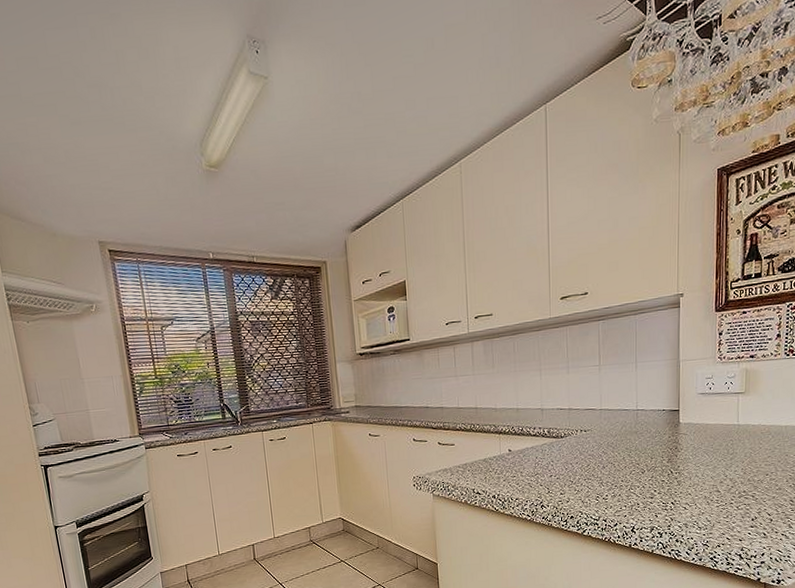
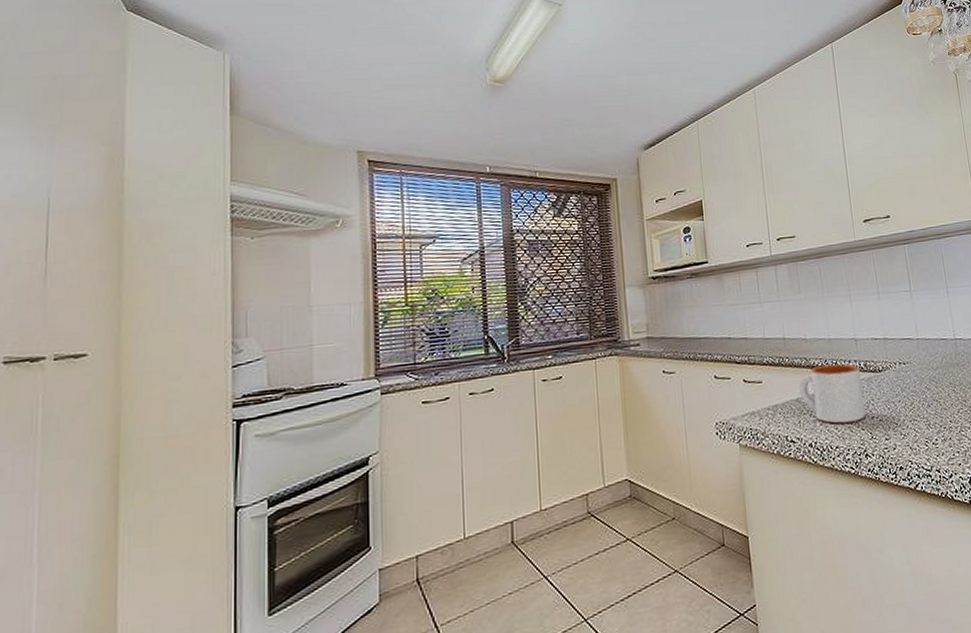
mug: none [486,430,545,480] -> present [798,364,866,424]

